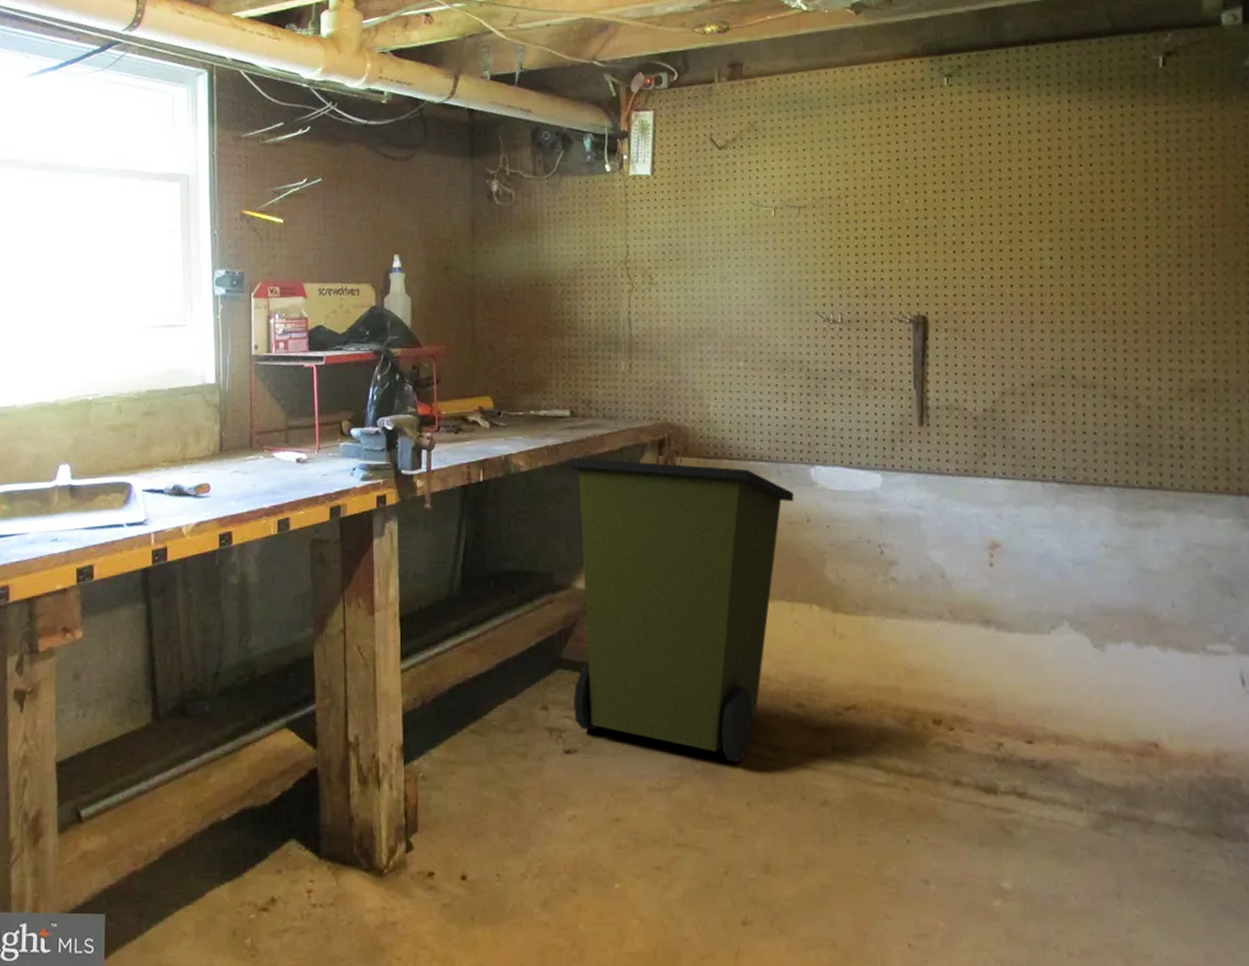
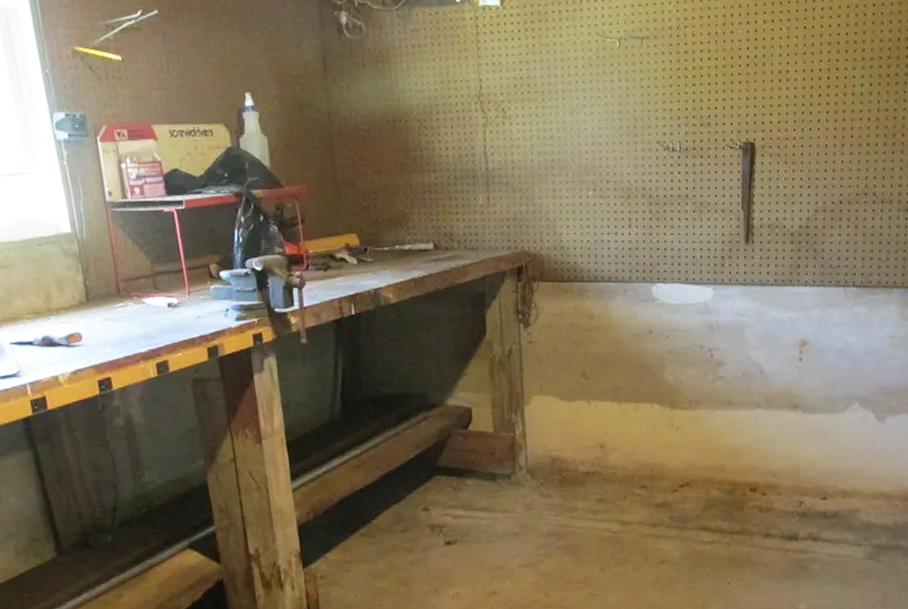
trash can: present [565,457,794,762] -> none [431,287,638,537]

